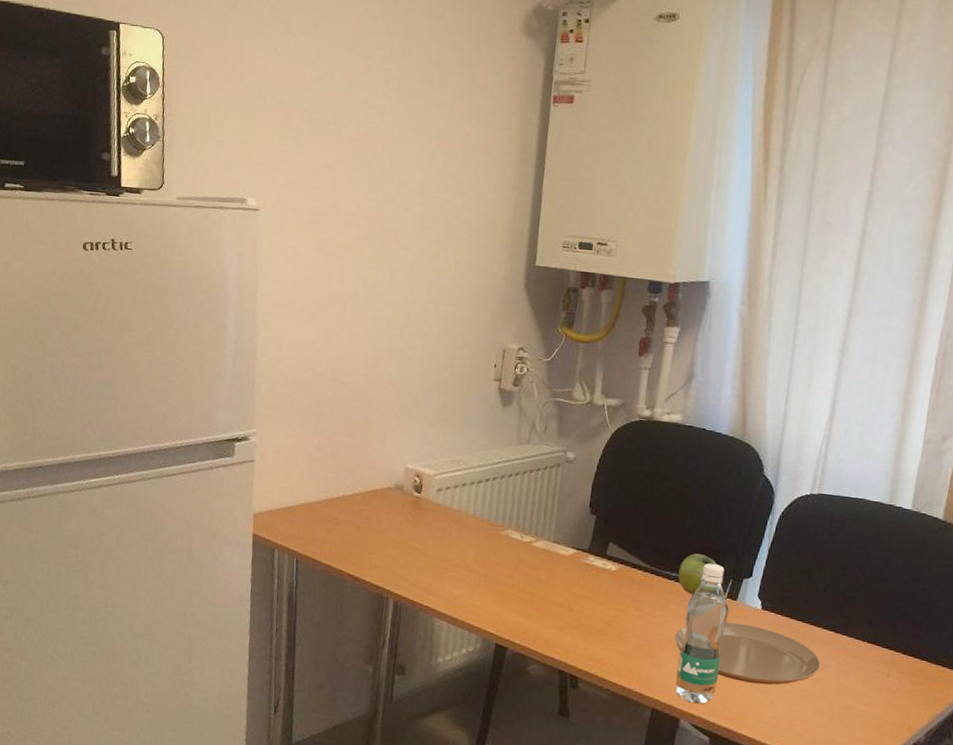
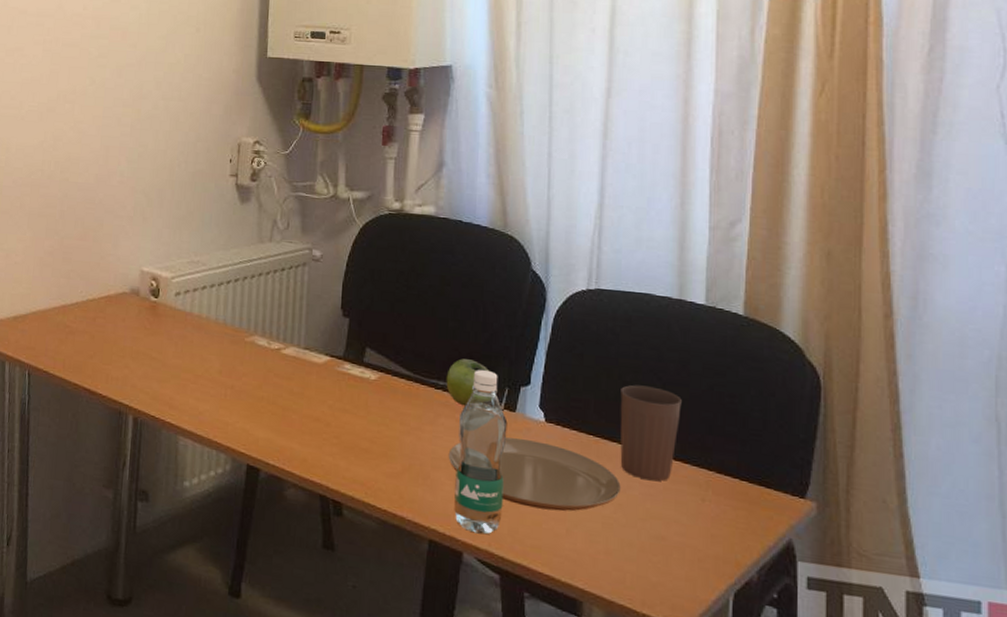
cup: none [822,578,881,661] -> present [620,385,682,482]

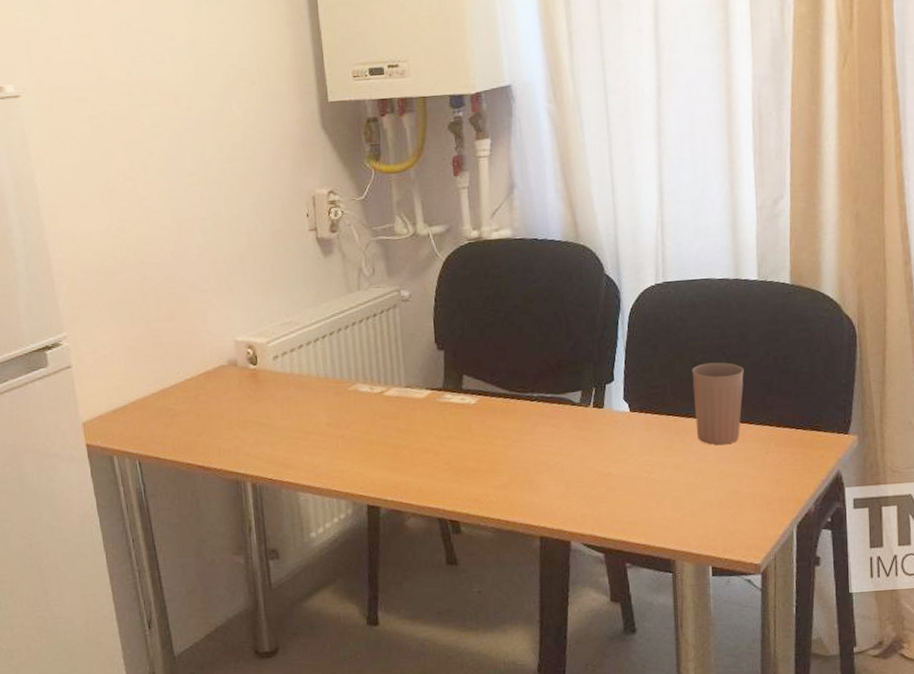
fruit: present [446,359,490,406] -> none [539,368,577,412]
plate: present [448,437,621,511] -> none [548,430,699,490]
bottle: present [454,370,508,535] -> none [555,375,601,523]

